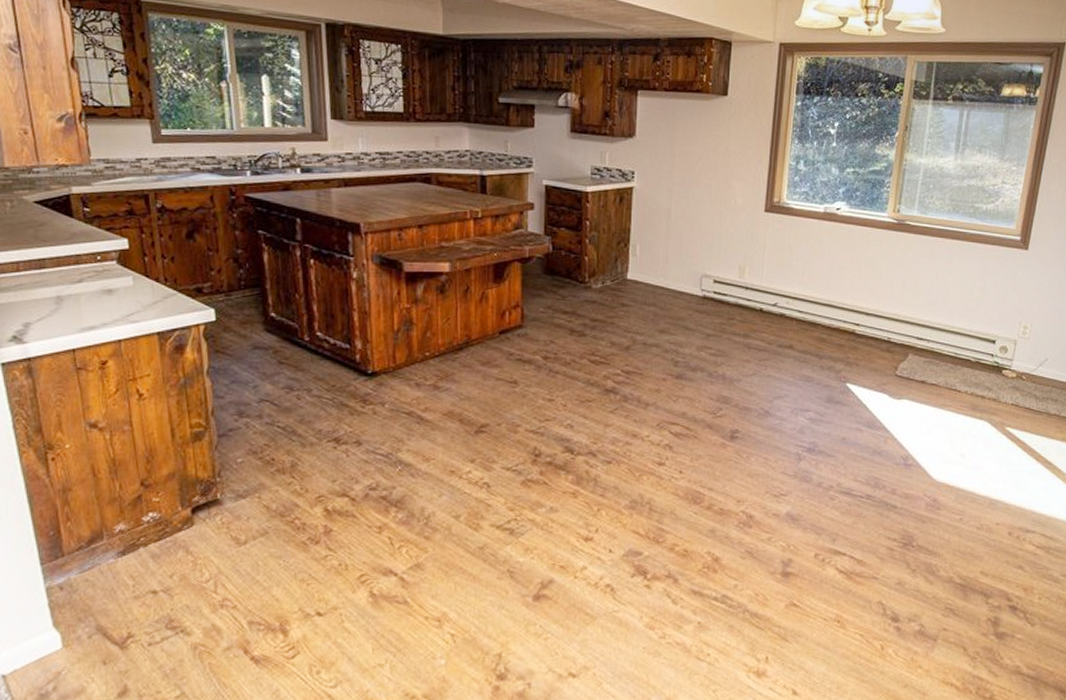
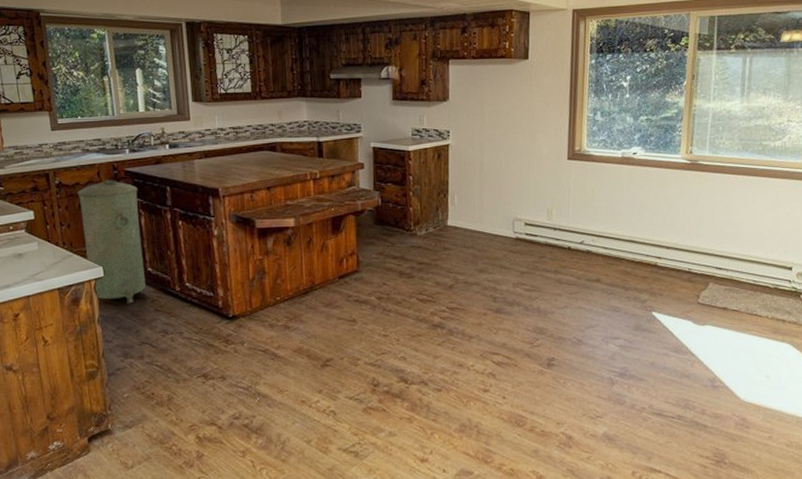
trash can: none [185,205,267,354] -> present [78,179,146,304]

